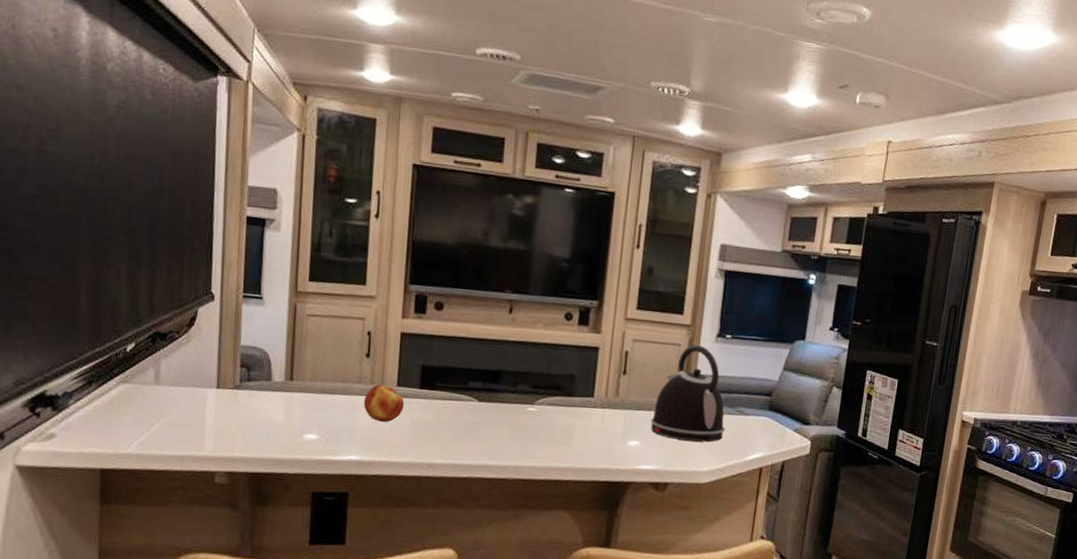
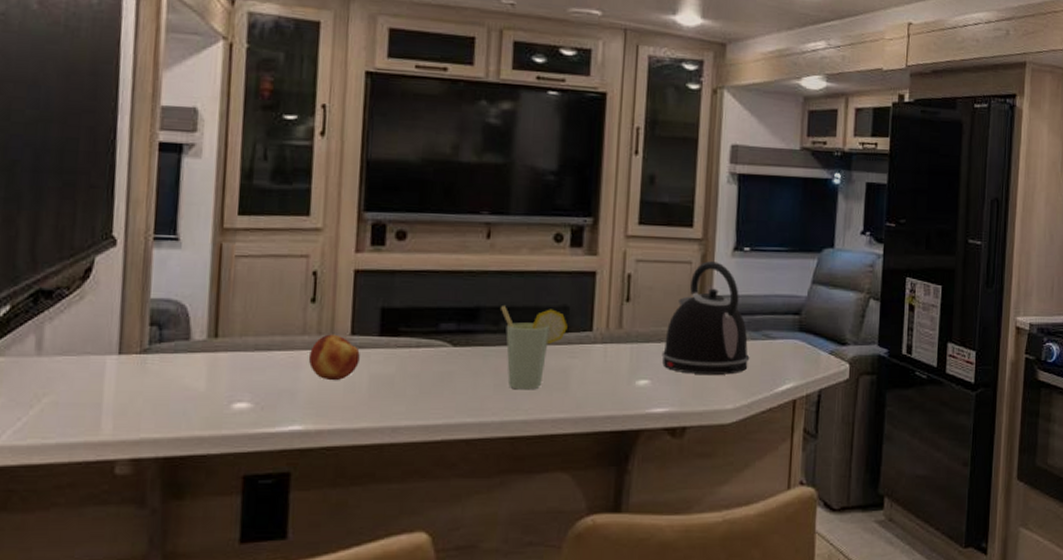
cup: none [519,370,573,442] -> present [501,304,568,390]

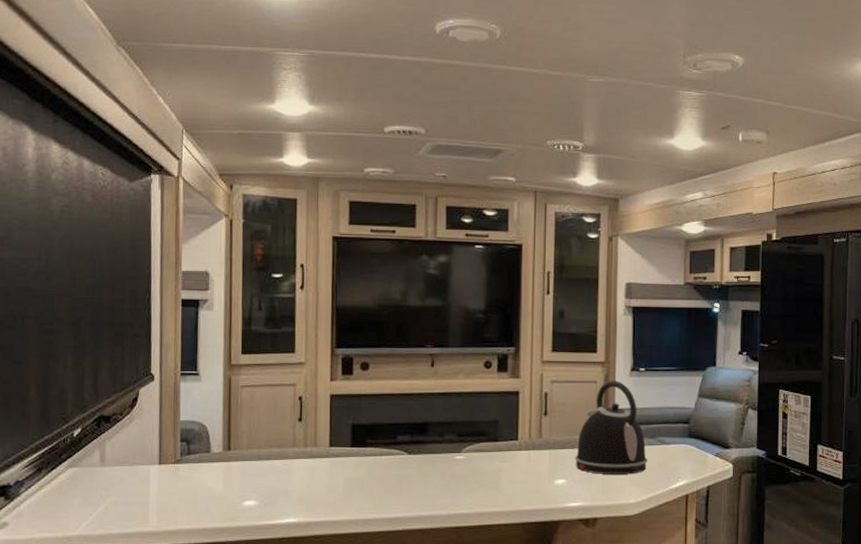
fruit: present [308,334,360,381] -> none [298,446,337,483]
cup: present [501,304,568,390] -> none [444,420,498,489]

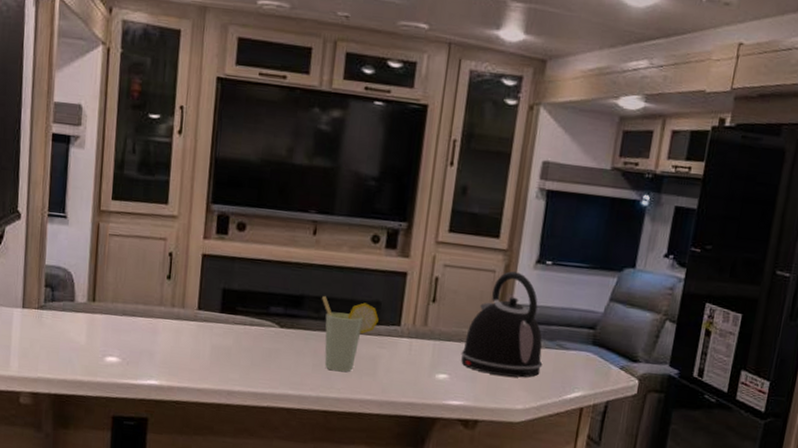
cup: none [444,420,498,489] -> present [322,295,379,372]

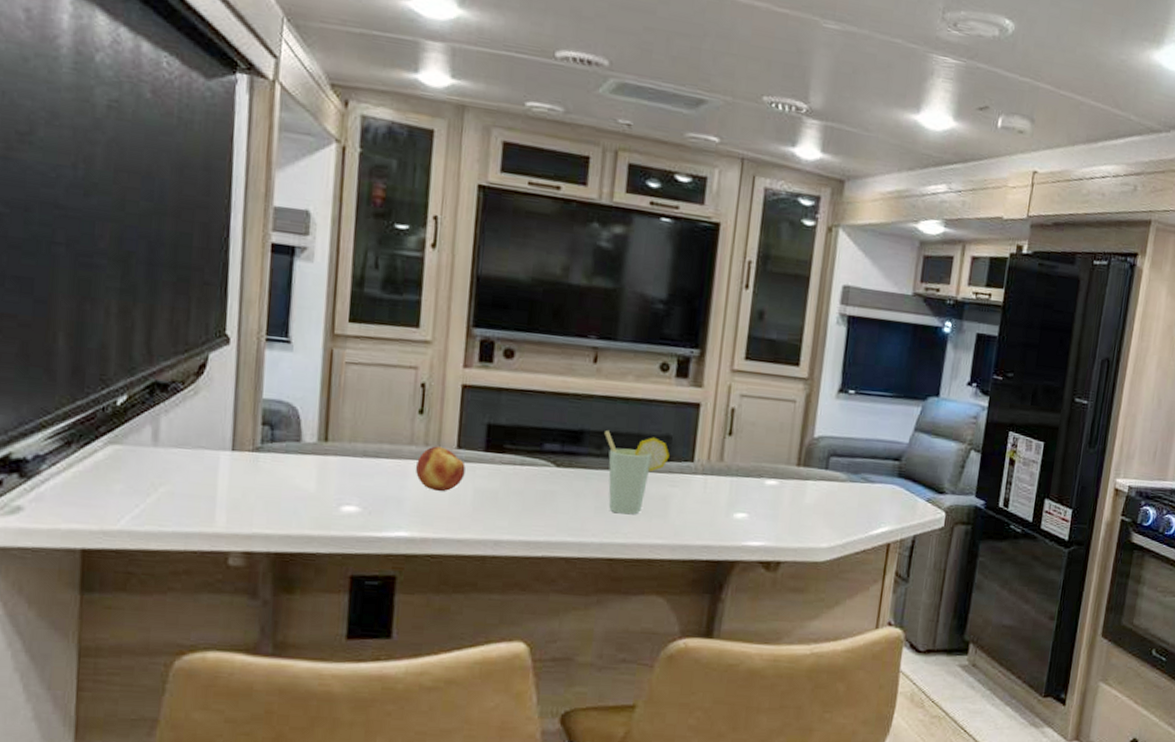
fruit: none [164,307,205,347] -> present [415,446,466,492]
kettle: present [461,271,543,378] -> none [760,401,848,514]

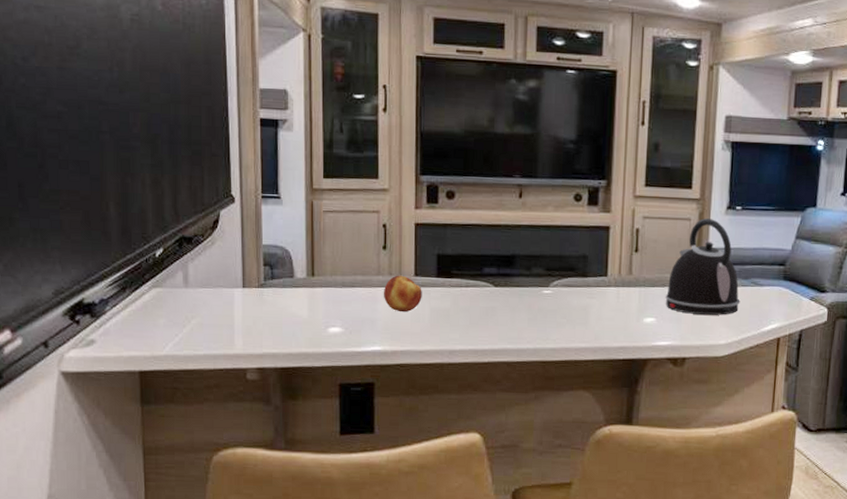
cup: present [605,429,670,515] -> none [532,253,587,324]
kettle: none [760,401,848,514] -> present [665,218,740,315]

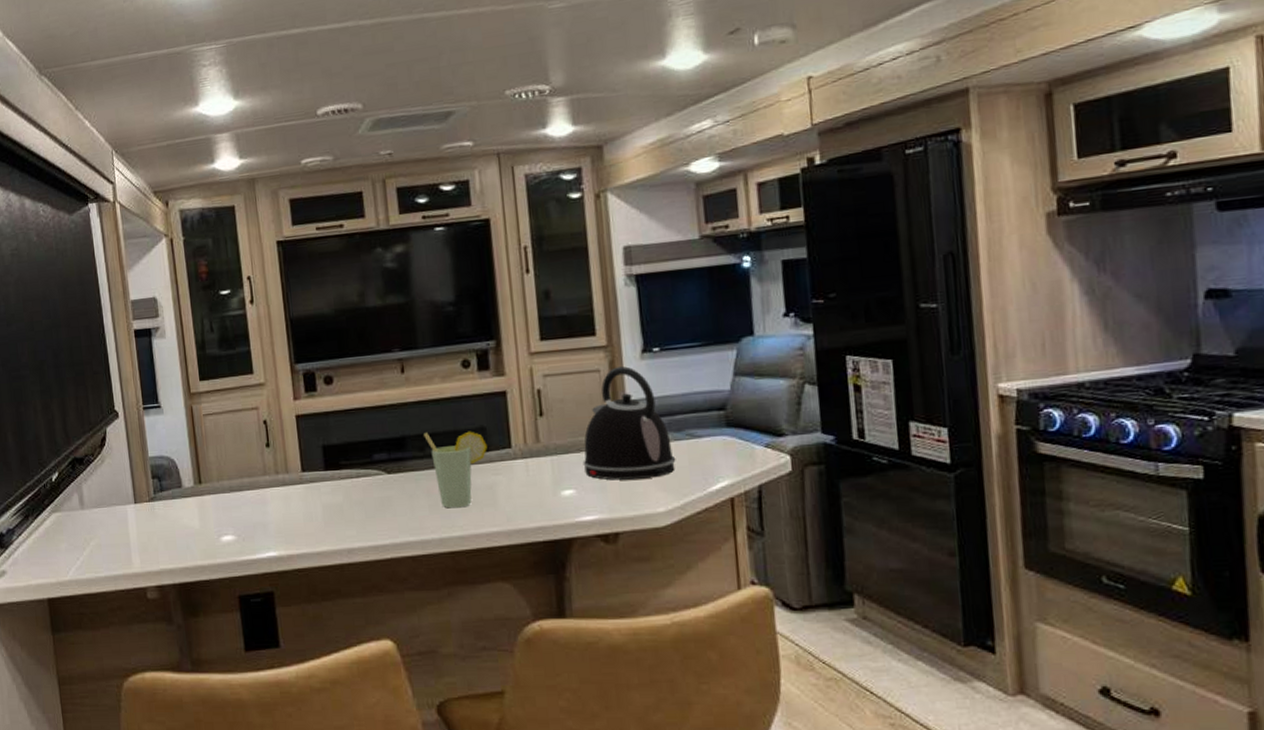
fruit: present [383,275,422,313] -> none [271,472,312,513]
cup: none [532,253,587,324] -> present [424,431,487,509]

